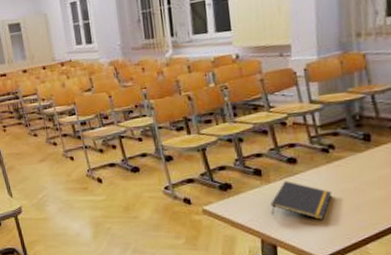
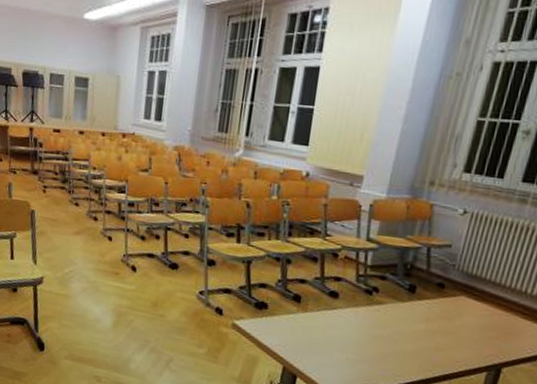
notepad: present [270,181,332,220] -> none [300,313,365,360]

